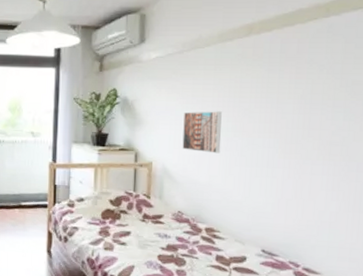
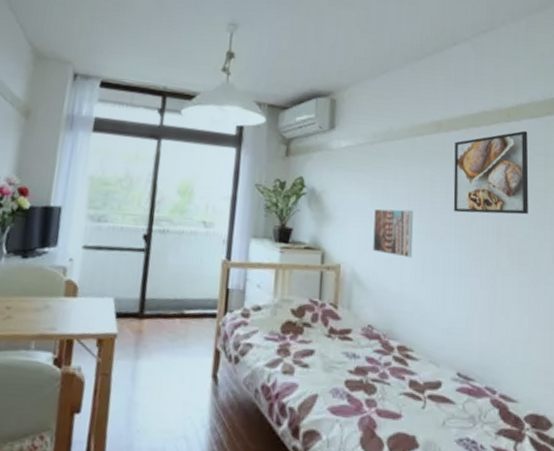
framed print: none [263,24,349,110] -> present [453,130,529,215]

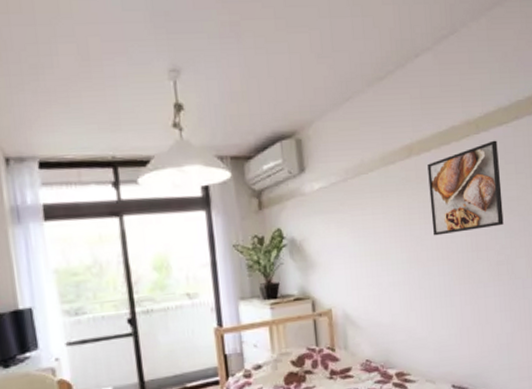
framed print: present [373,208,413,258] -> none [357,242,399,290]

